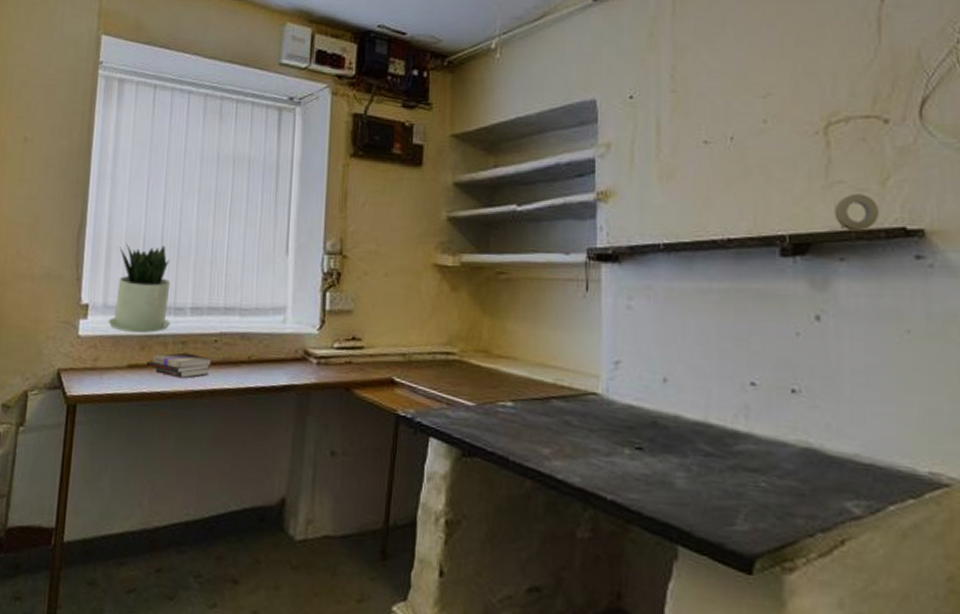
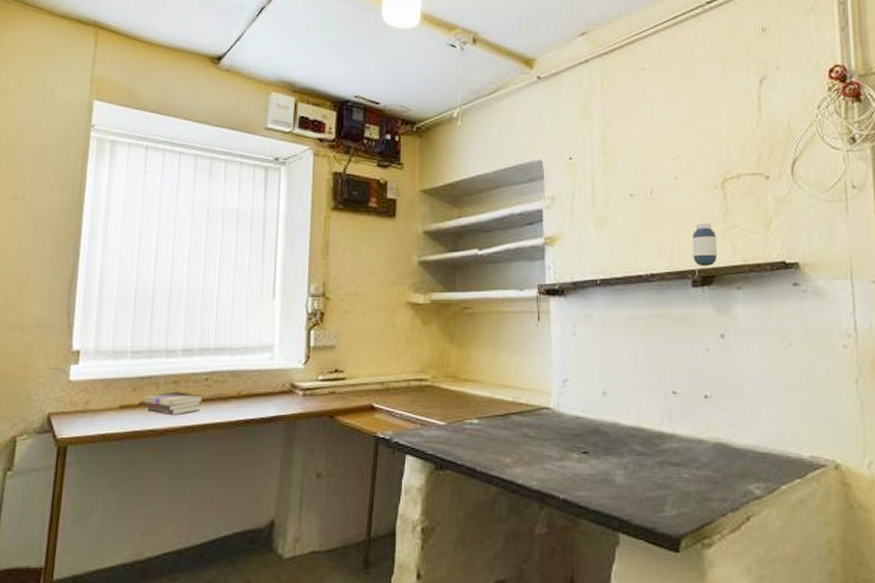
planter: present [108,244,171,334] -> none [100,293,162,376]
medicine bottle: none [782,177,816,232] -> present [691,222,718,266]
adhesive tape: present [829,194,879,231] -> none [728,235,765,265]

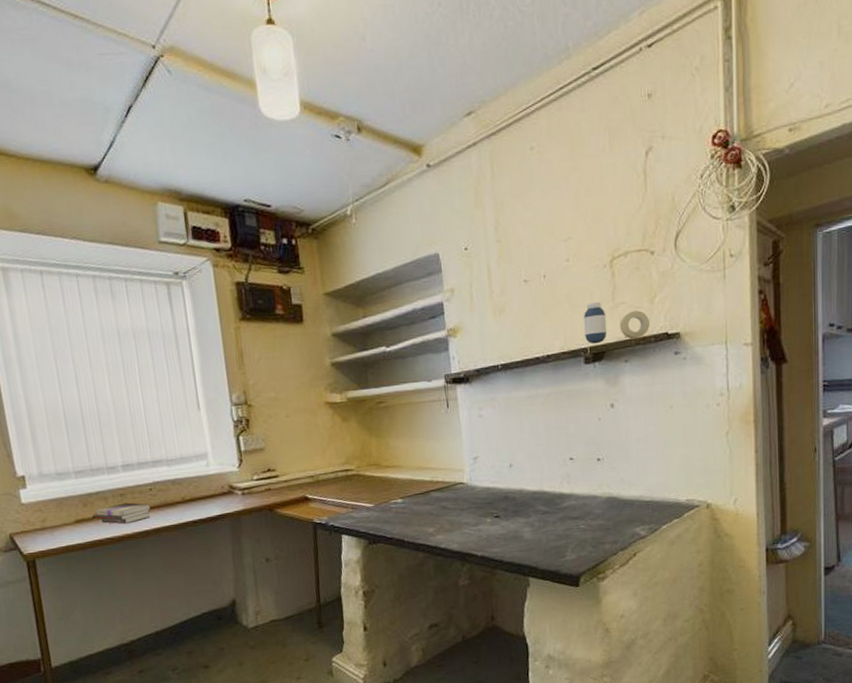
adhesive tape: none [728,235,765,265] -> present [616,310,650,341]

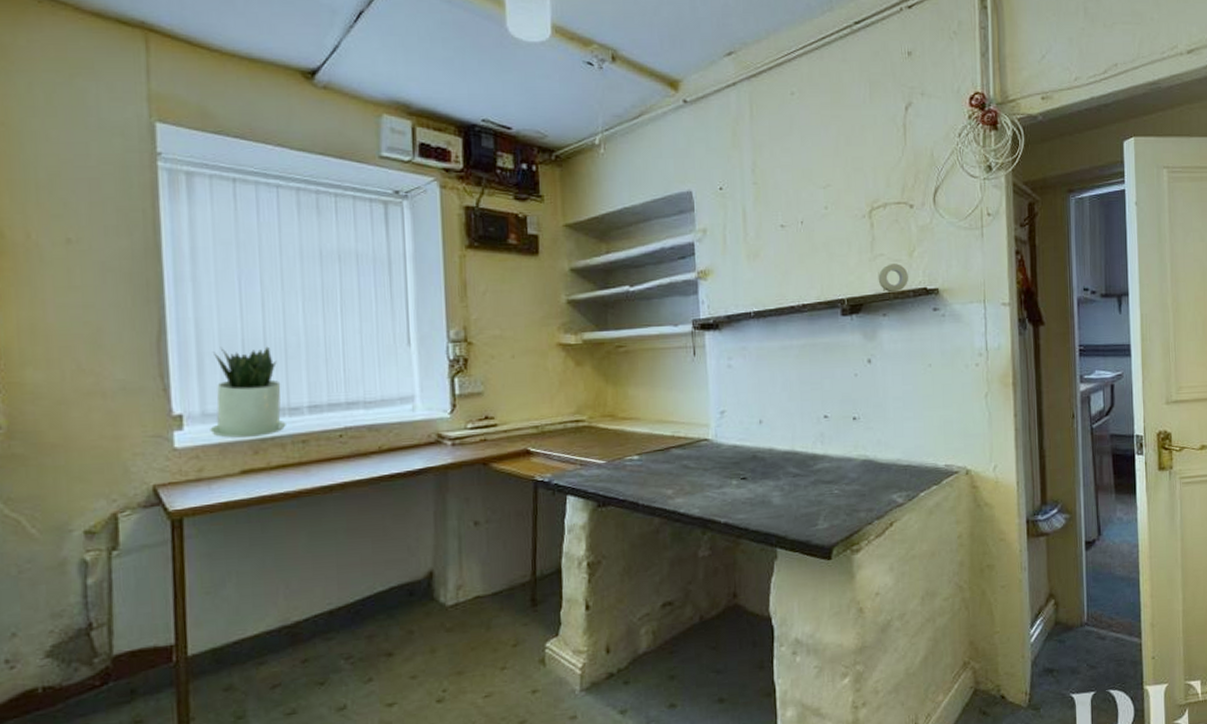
planter: none [42,416,106,494] -> present [210,346,286,439]
books: present [92,502,151,525] -> none [263,451,338,477]
medicine bottle: present [583,301,607,344] -> none [840,252,865,295]

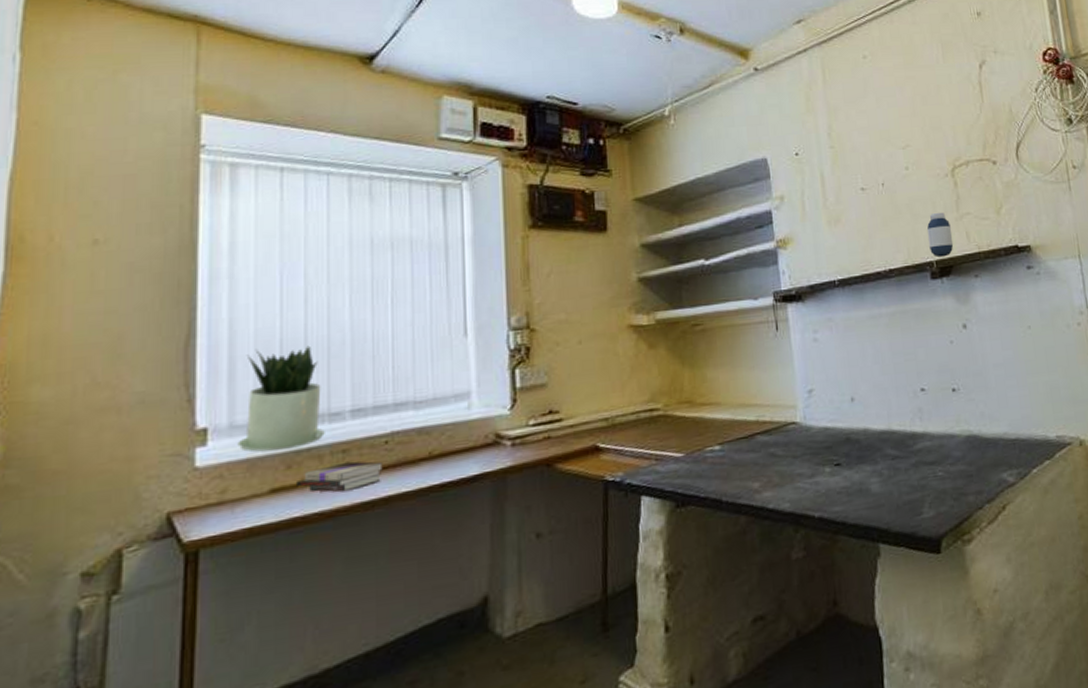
books: none [263,451,338,477] -> present [297,461,383,493]
medicine bottle: none [840,252,865,295] -> present [926,212,954,257]
adhesive tape: present [875,264,908,293] -> none [964,222,998,254]

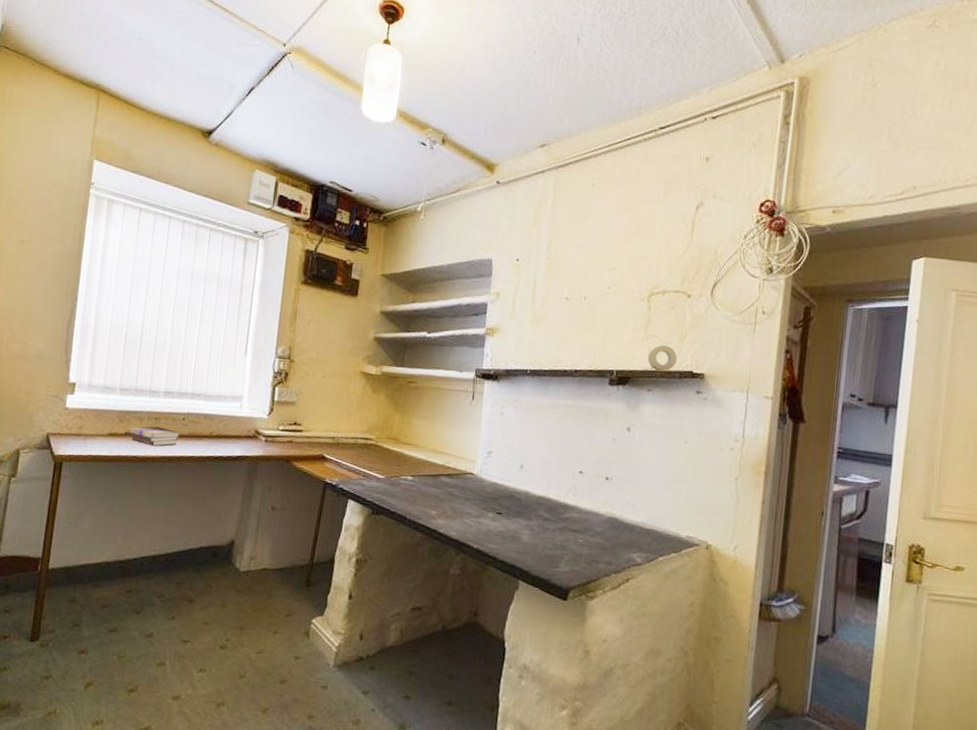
planter: present [238,345,325,453] -> none [92,336,148,410]
medicine bottle: present [926,212,954,257] -> none [613,329,637,369]
adhesive tape: none [964,222,998,254] -> present [643,345,677,372]

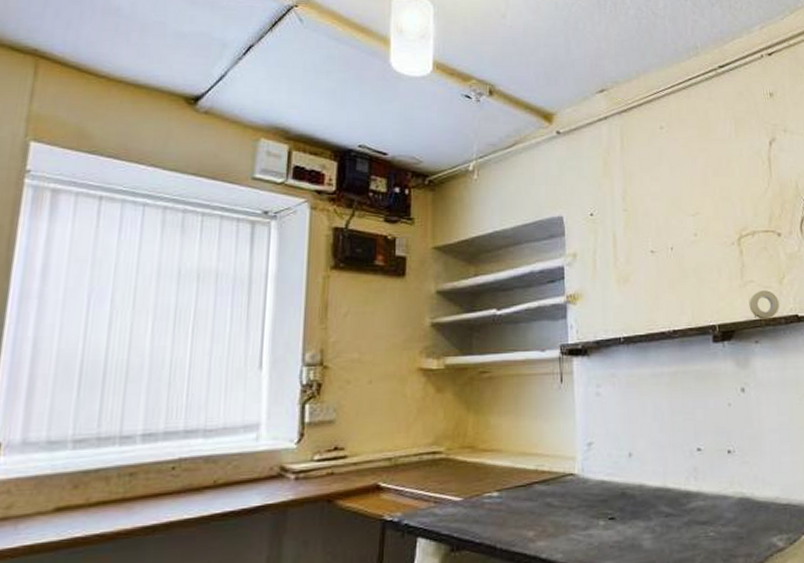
books: present [125,426,179,447] -> none [81,485,168,516]

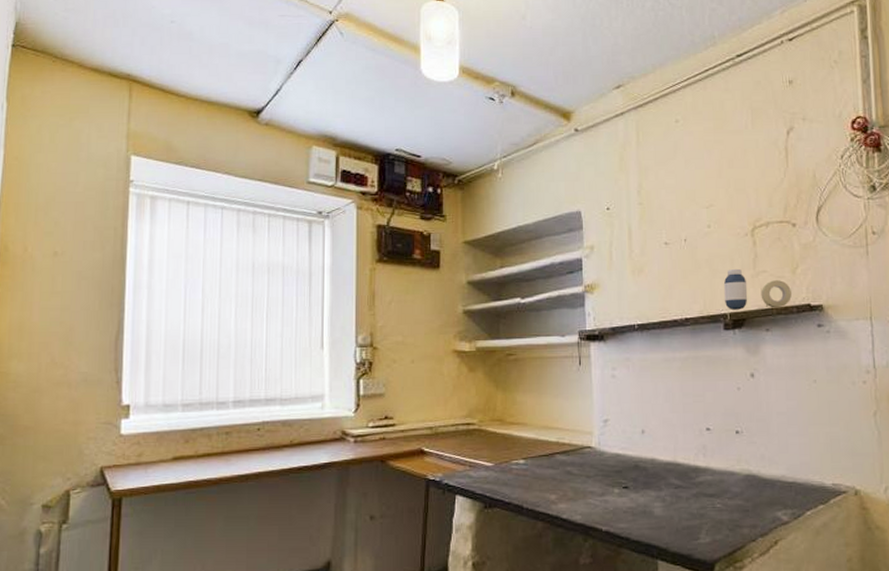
medicine bottle: none [711,278,737,322] -> present [723,268,748,310]

